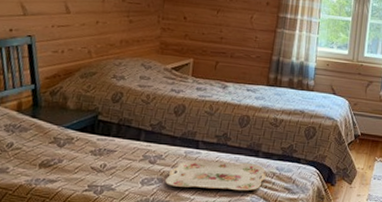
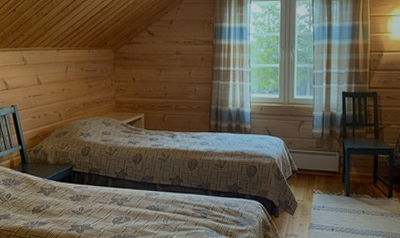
serving tray: present [165,159,266,191] -> none [132,200,216,225]

